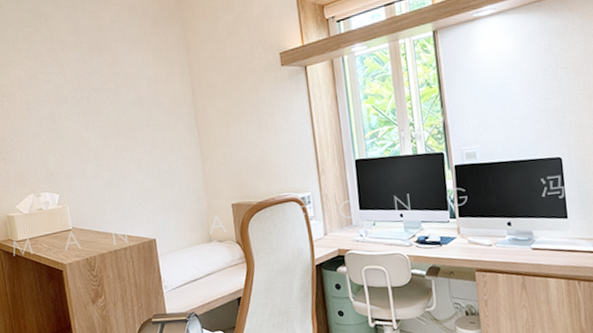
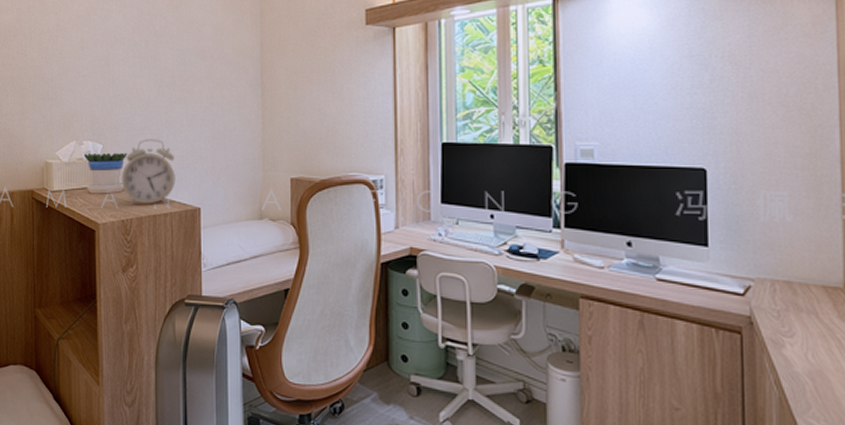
flowerpot: none [42,198,84,240] -> present [83,152,127,195]
alarm clock: none [80,184,131,245] -> present [121,139,175,206]

